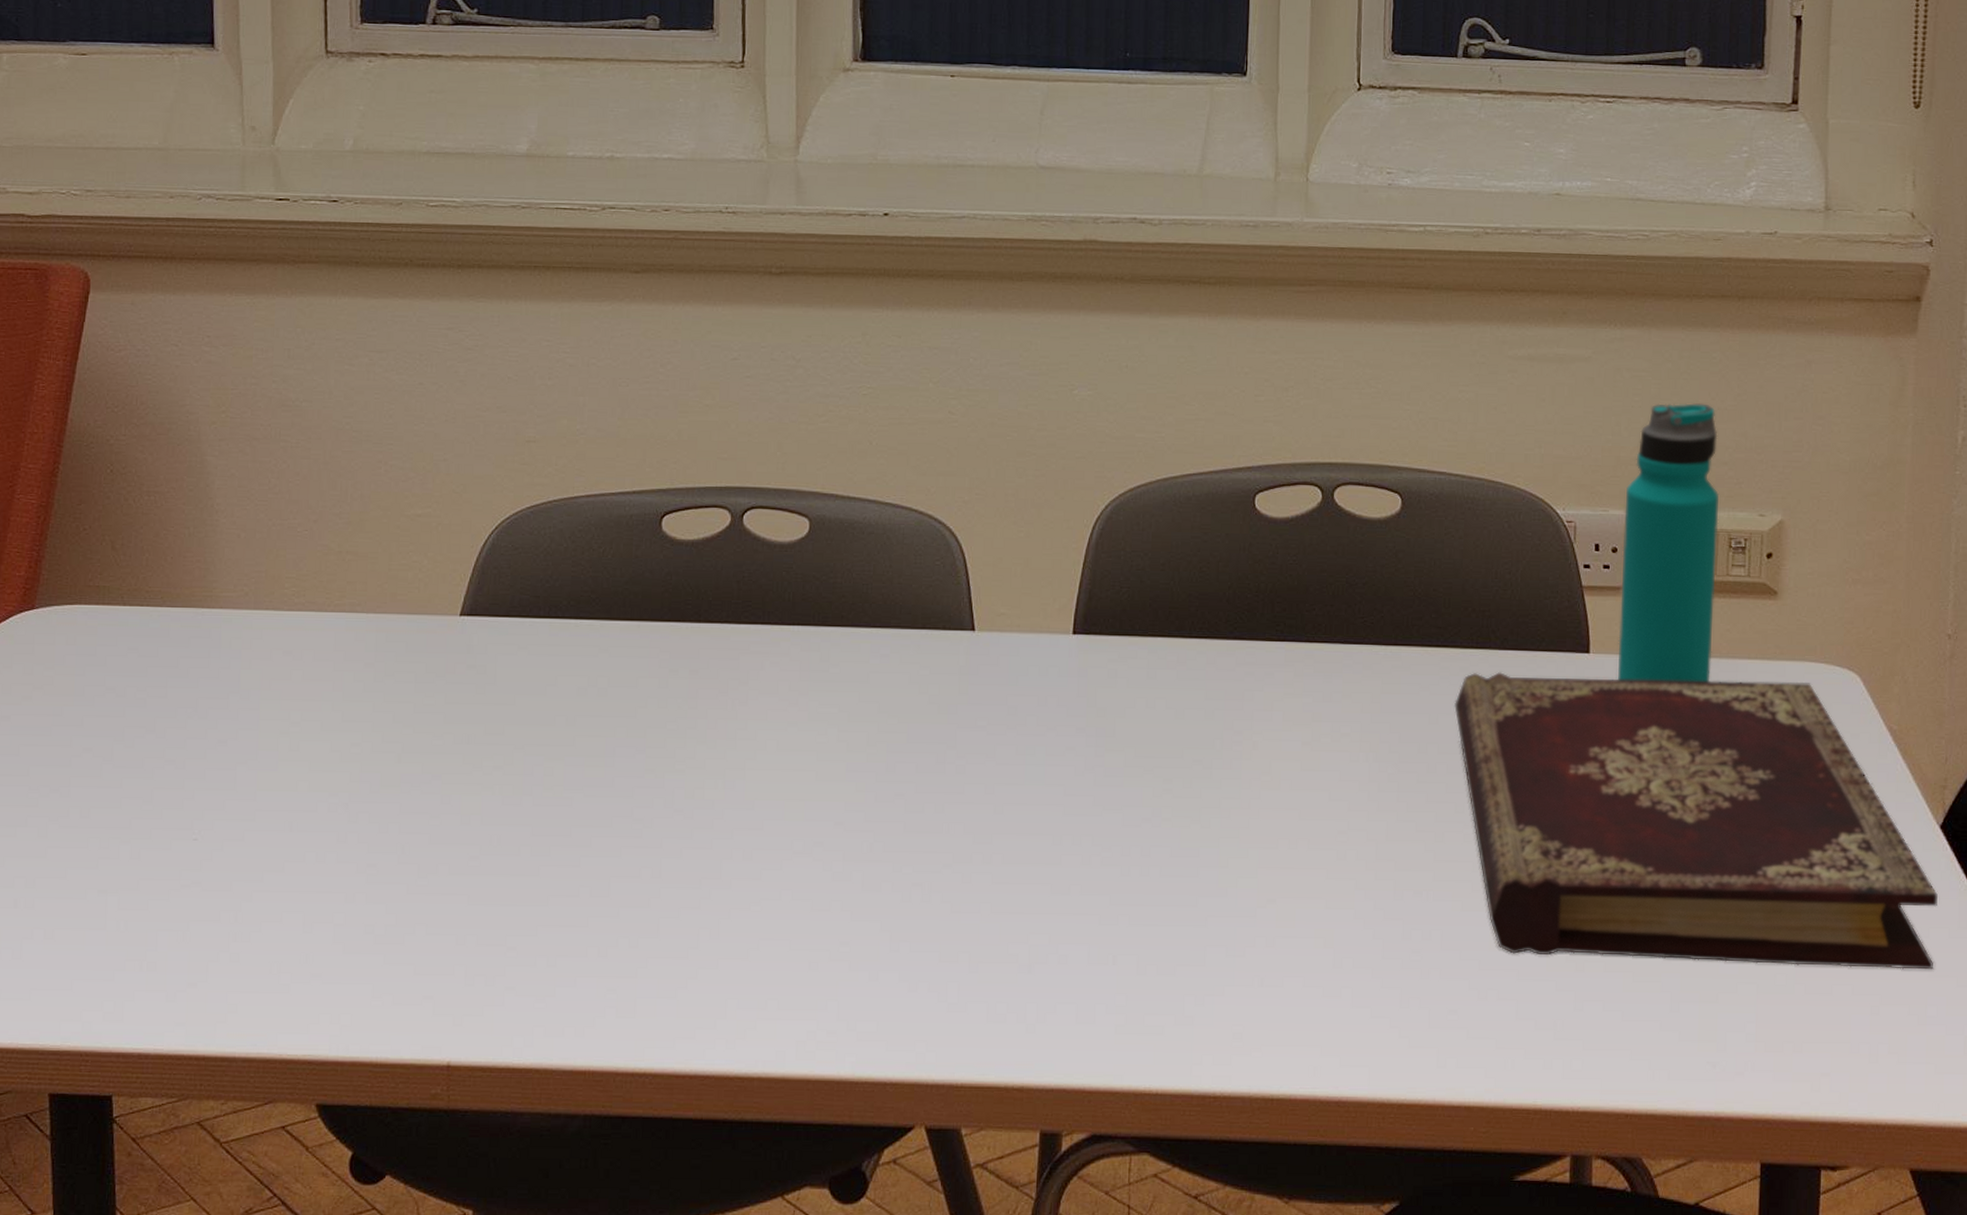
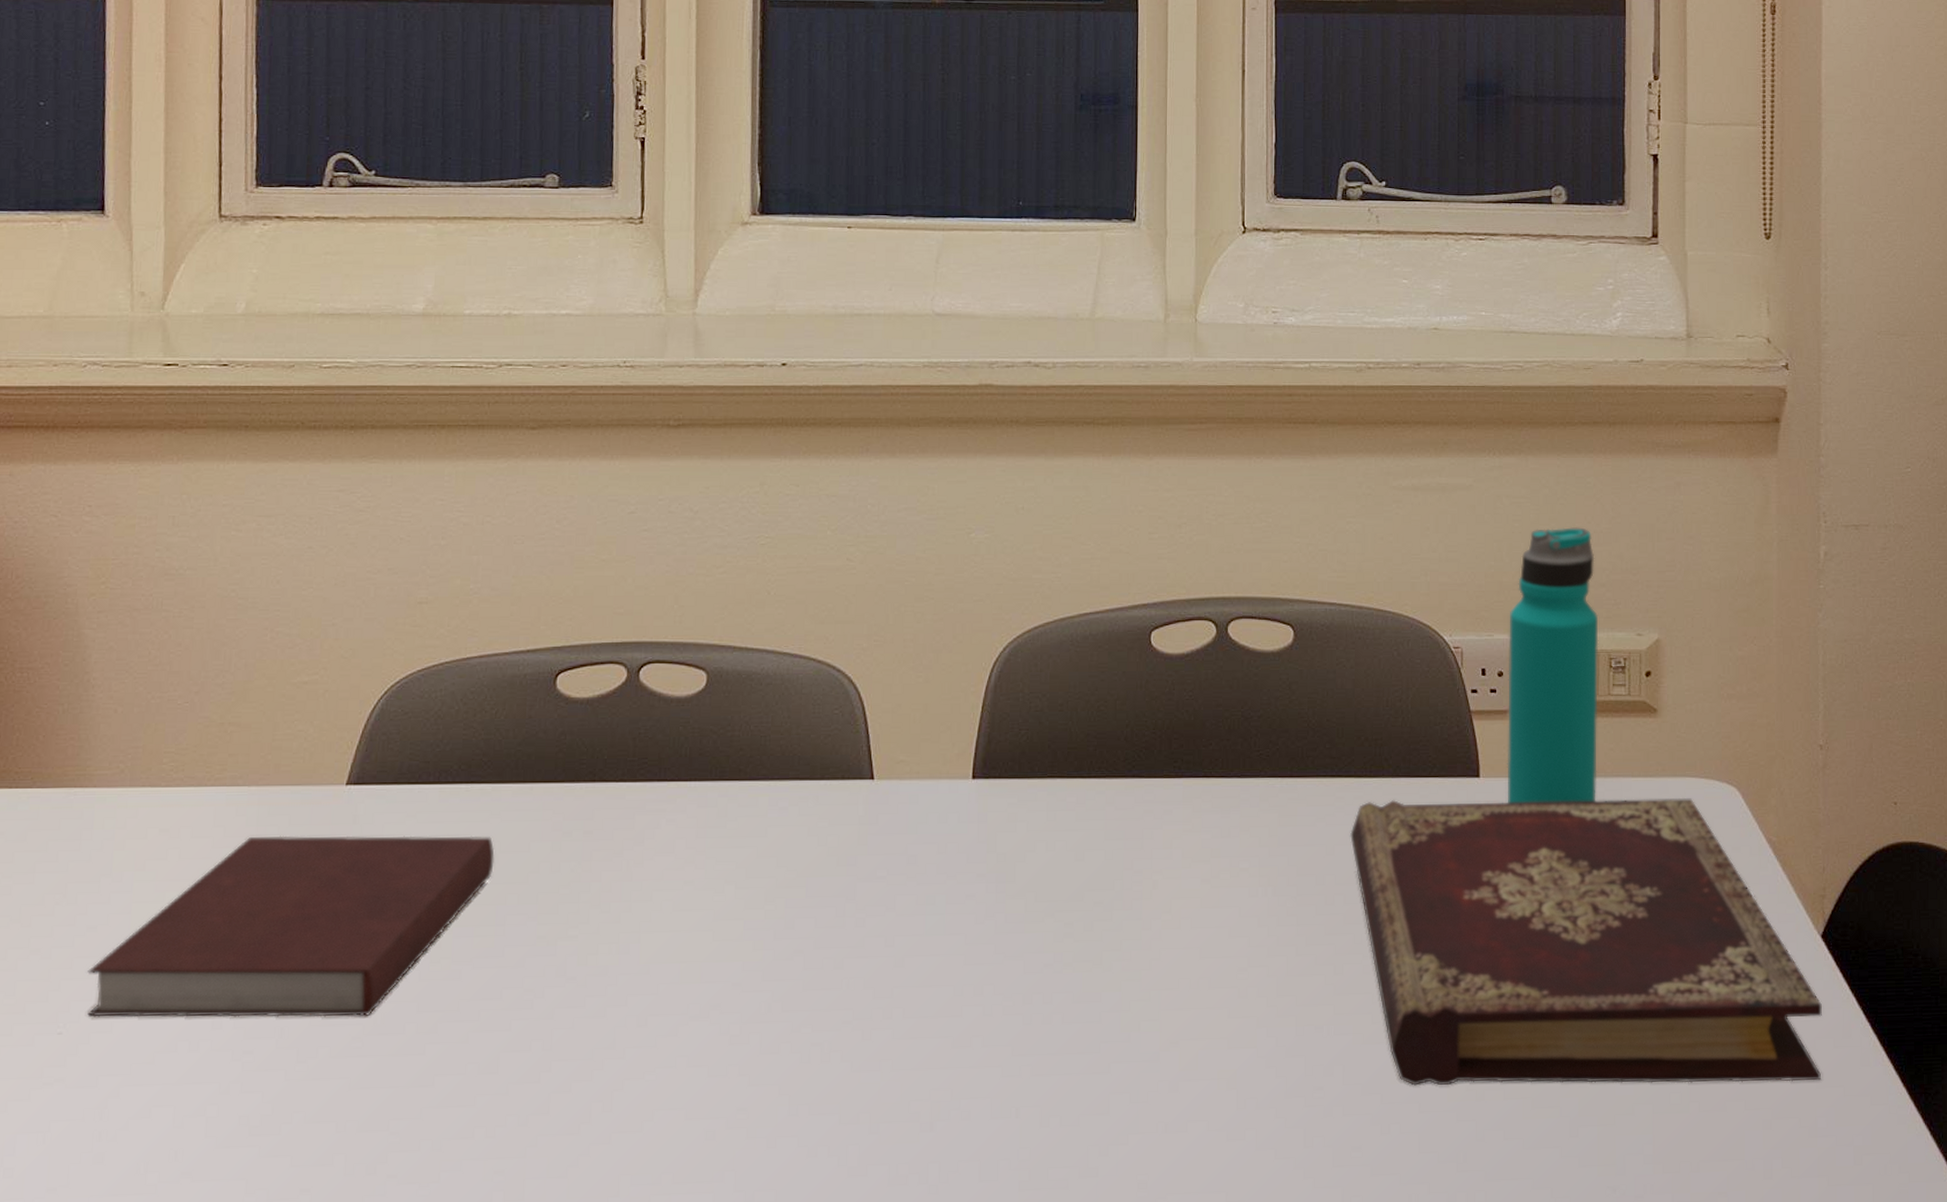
notebook: none [219,662,604,837] -> present [87,835,495,1017]

